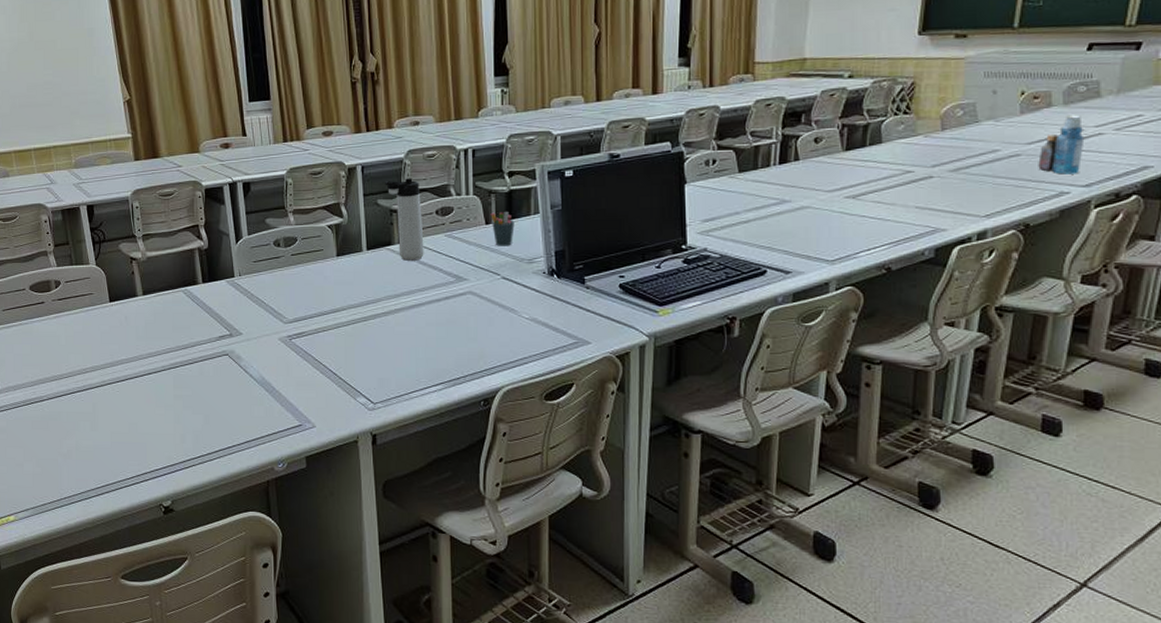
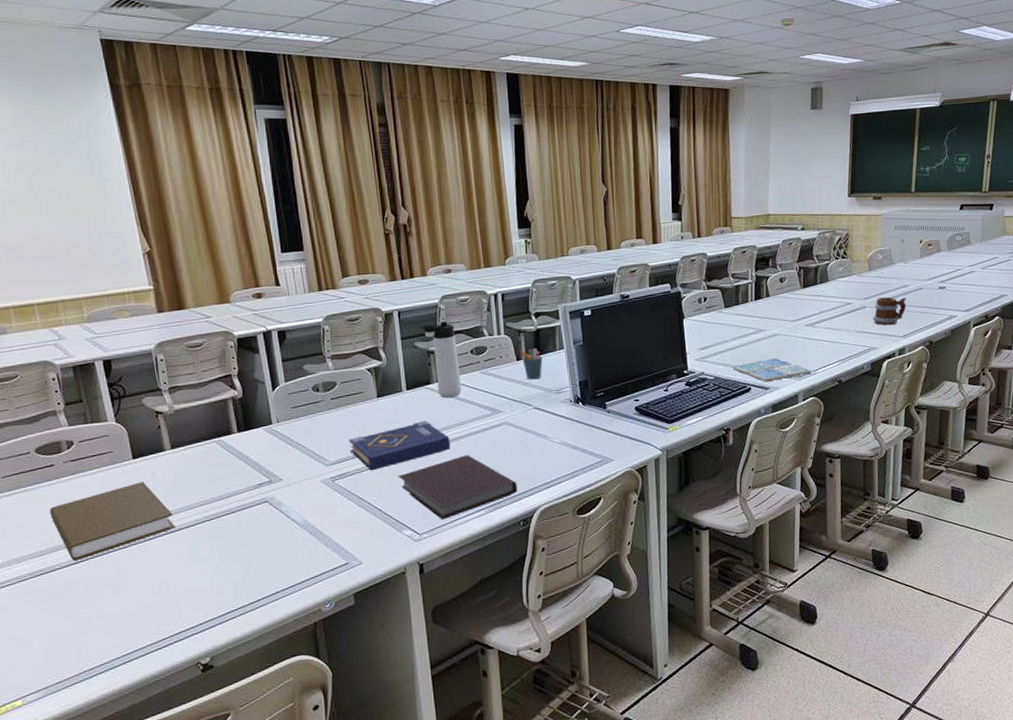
book: none [40,325,144,394] -> present [50,481,175,561]
book: none [307,284,410,333] -> present [349,421,451,471]
notebook: none [354,324,479,391] -> present [398,455,518,520]
drink coaster: none [743,235,850,265] -> present [731,357,812,382]
mug: none [942,164,995,201] -> present [873,297,907,325]
bottle: present [1038,114,1085,174] -> none [935,257,963,303]

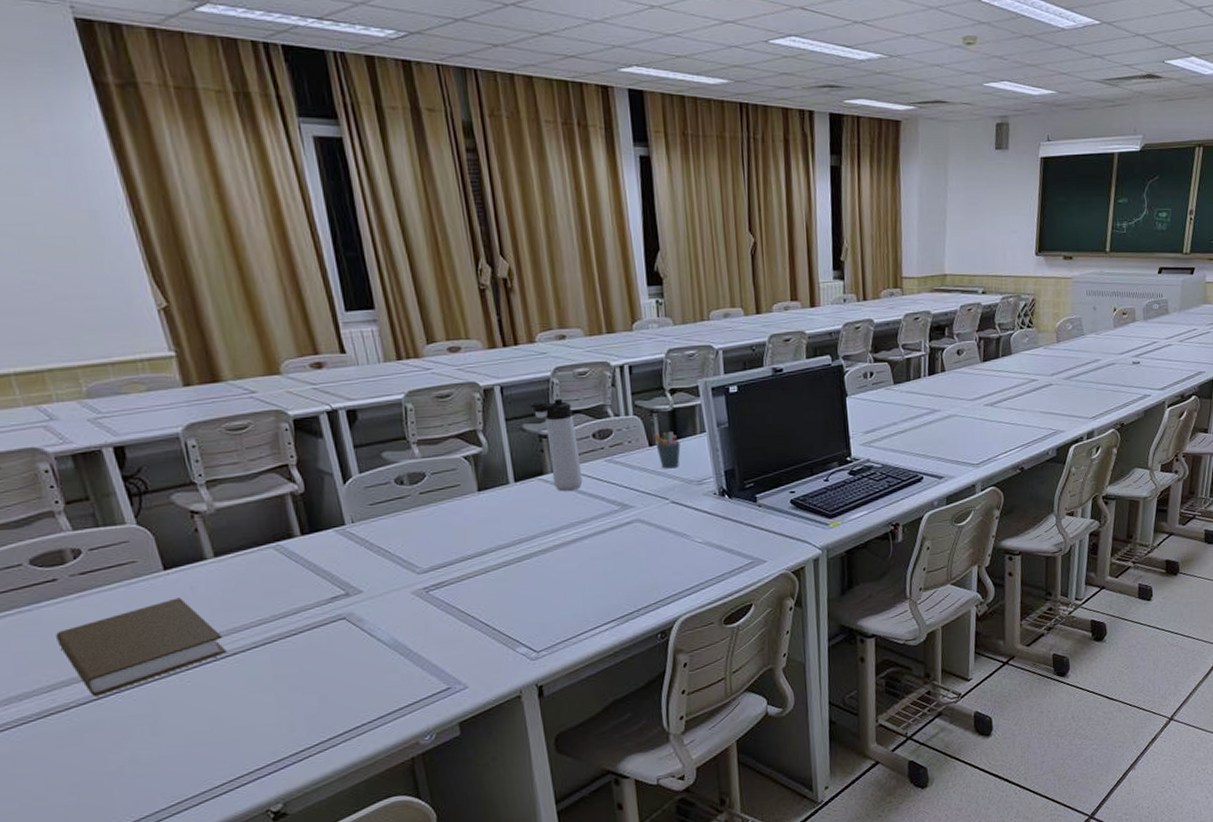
book: present [349,421,451,471] -> none [444,518,571,579]
notebook: present [398,455,518,520] -> none [508,558,654,635]
drink coaster: present [731,357,812,382] -> none [901,442,991,470]
mug: present [873,297,907,325] -> none [1060,372,1098,405]

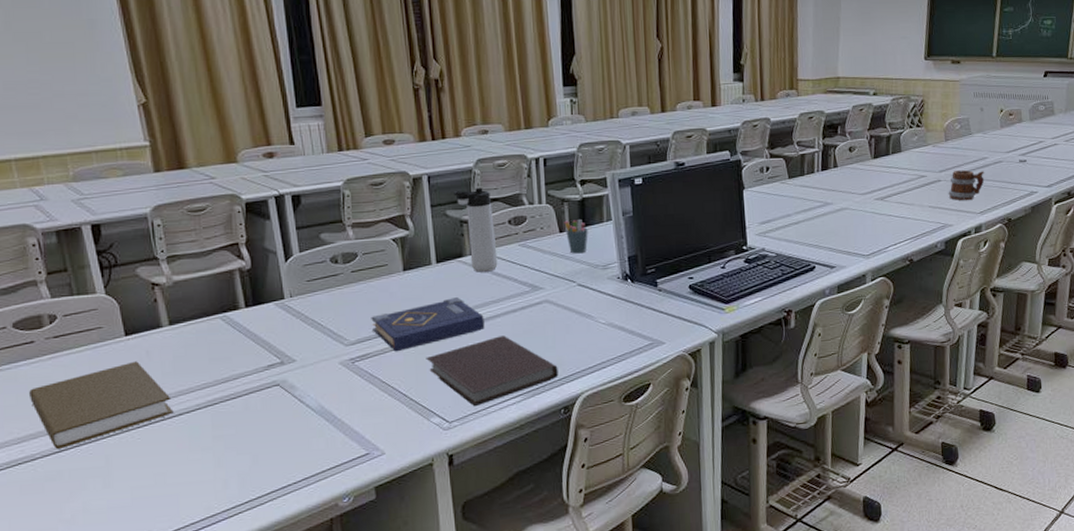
book: none [444,518,571,579] -> present [371,297,485,352]
notebook: none [508,558,654,635] -> present [426,336,558,407]
mug: none [1060,372,1098,405] -> present [948,169,985,200]

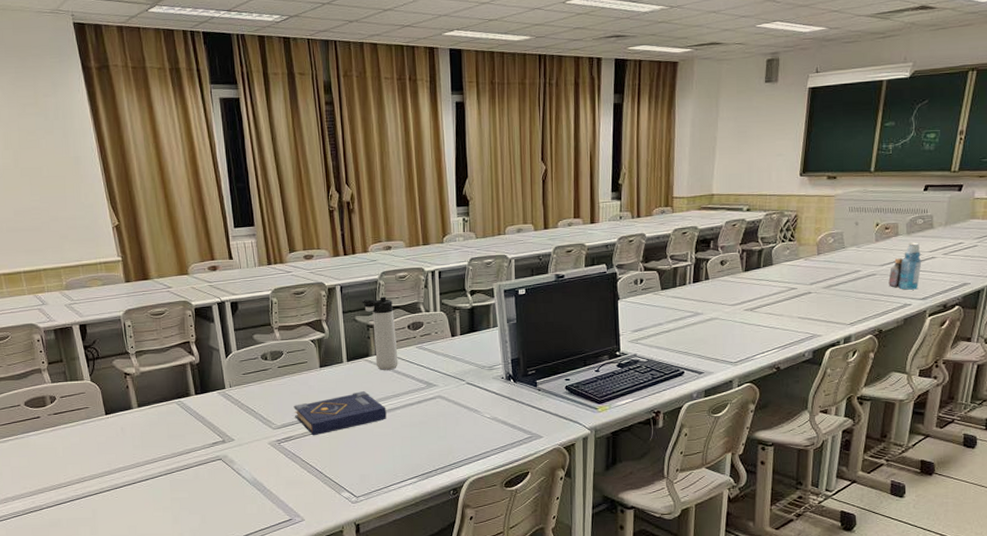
book: present [29,361,174,449] -> none [37,435,142,502]
notebook: present [426,336,558,407] -> none [338,425,449,485]
pen holder: present [564,220,588,254] -> none [455,326,477,356]
mug: present [948,169,985,200] -> none [818,282,857,312]
bottle: none [1015,129,1046,177] -> present [888,242,922,290]

